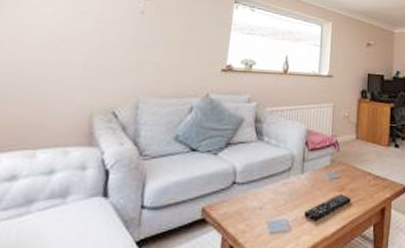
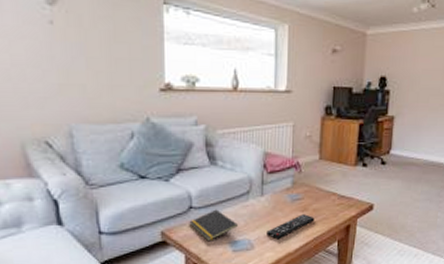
notepad: none [230,186,277,220] -> present [189,209,238,241]

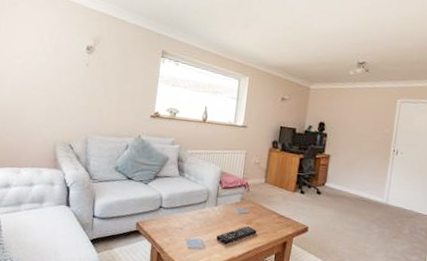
notepad: present [189,209,238,241] -> none [158,211,195,236]

